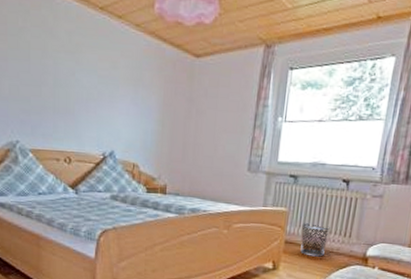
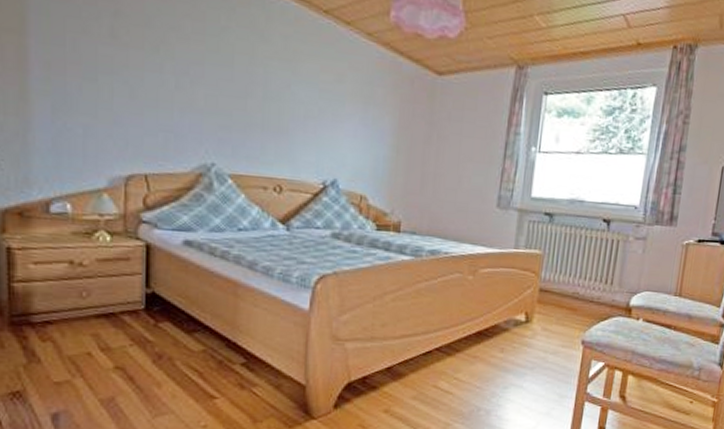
waste bin: present [300,223,330,257] -> none [557,268,590,307]

